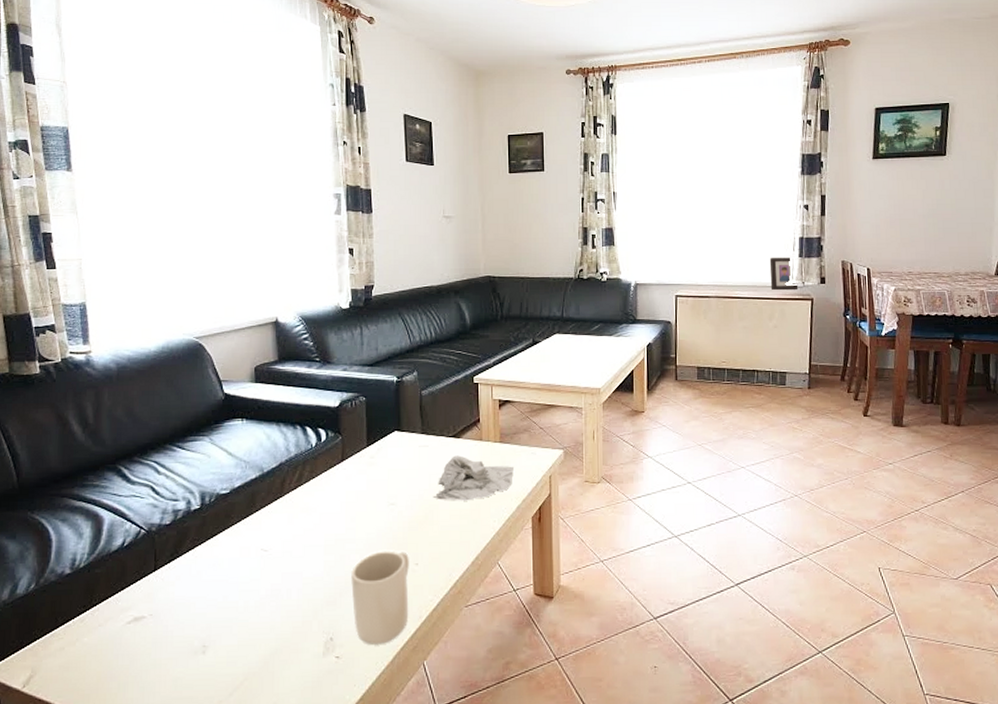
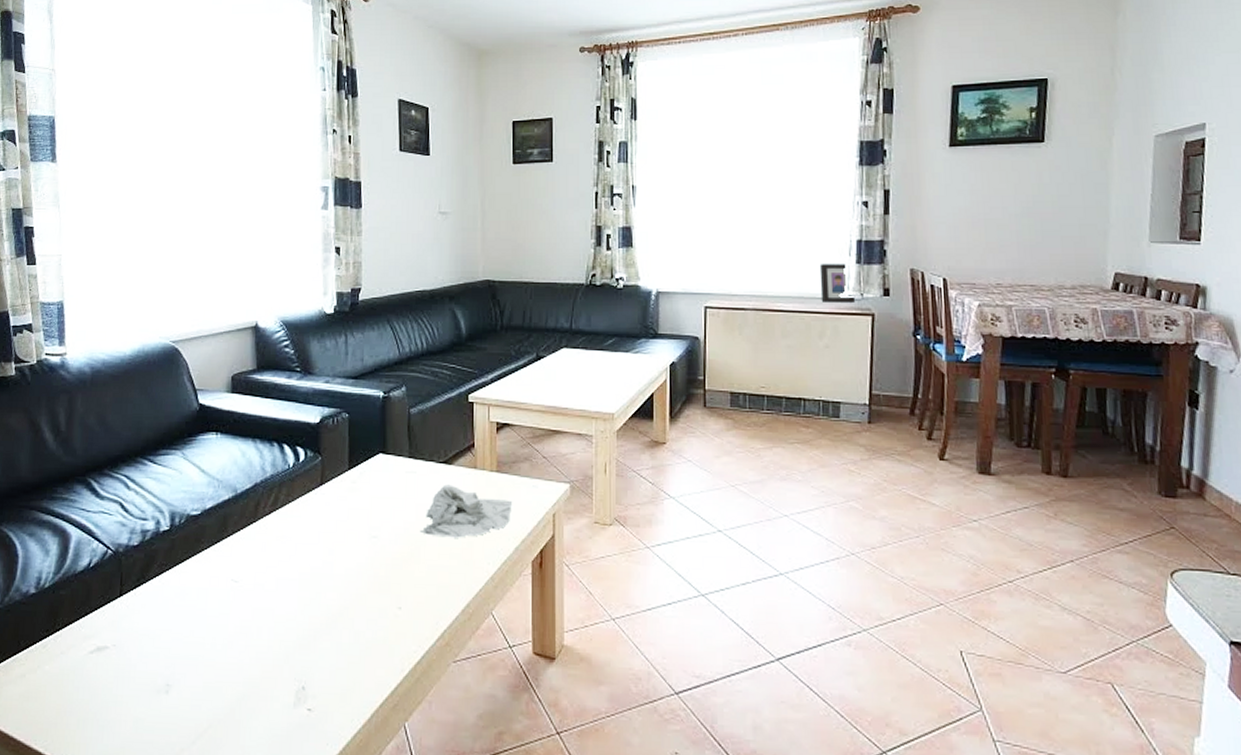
mug: present [351,551,409,644] -> none [327,590,391,699]

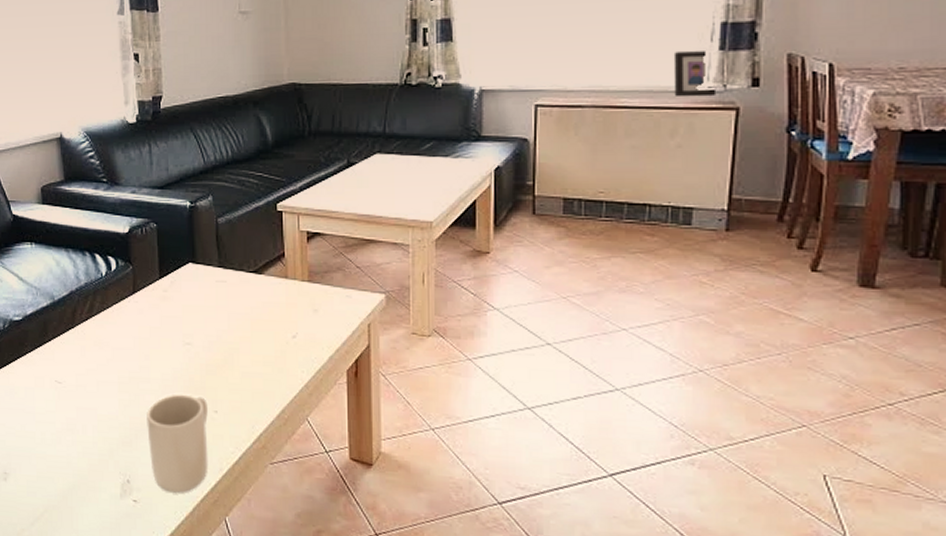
mug: none [327,590,391,699] -> present [147,394,209,493]
tissue: present [419,484,513,538] -> none [232,294,326,347]

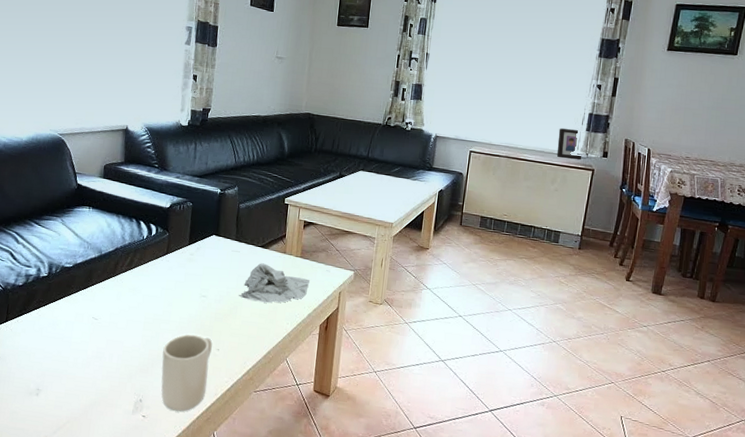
tissue: none [232,294,326,347] -> present [238,263,311,304]

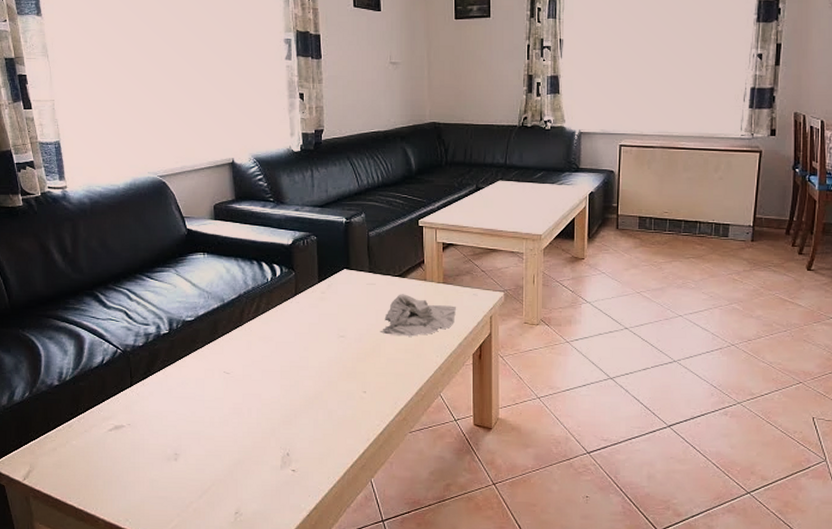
mug: present [161,334,212,412] -> none [305,378,358,461]
picture frame: present [556,128,582,161] -> none [718,108,747,142]

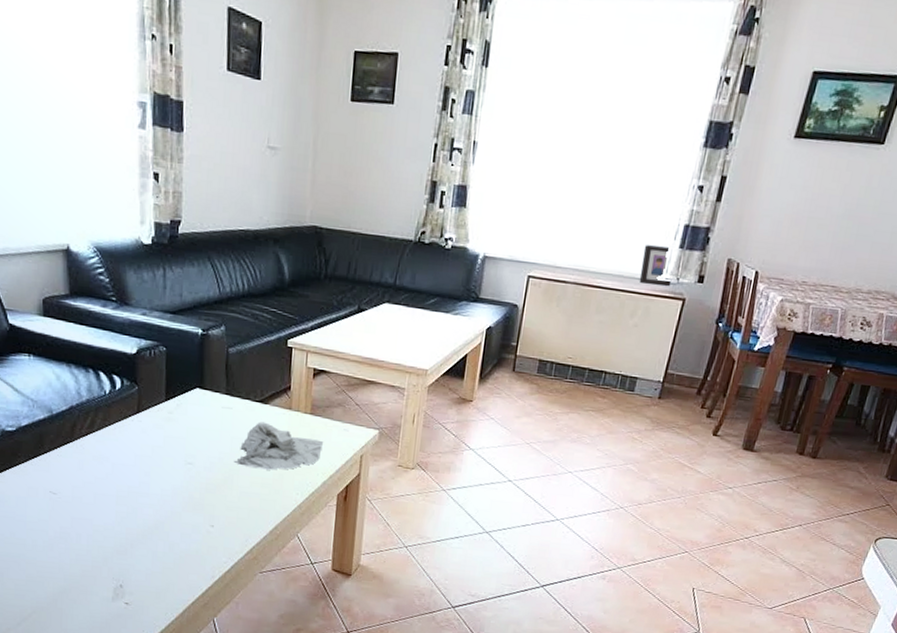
picture frame: none [718,108,747,142] -> present [639,245,672,287]

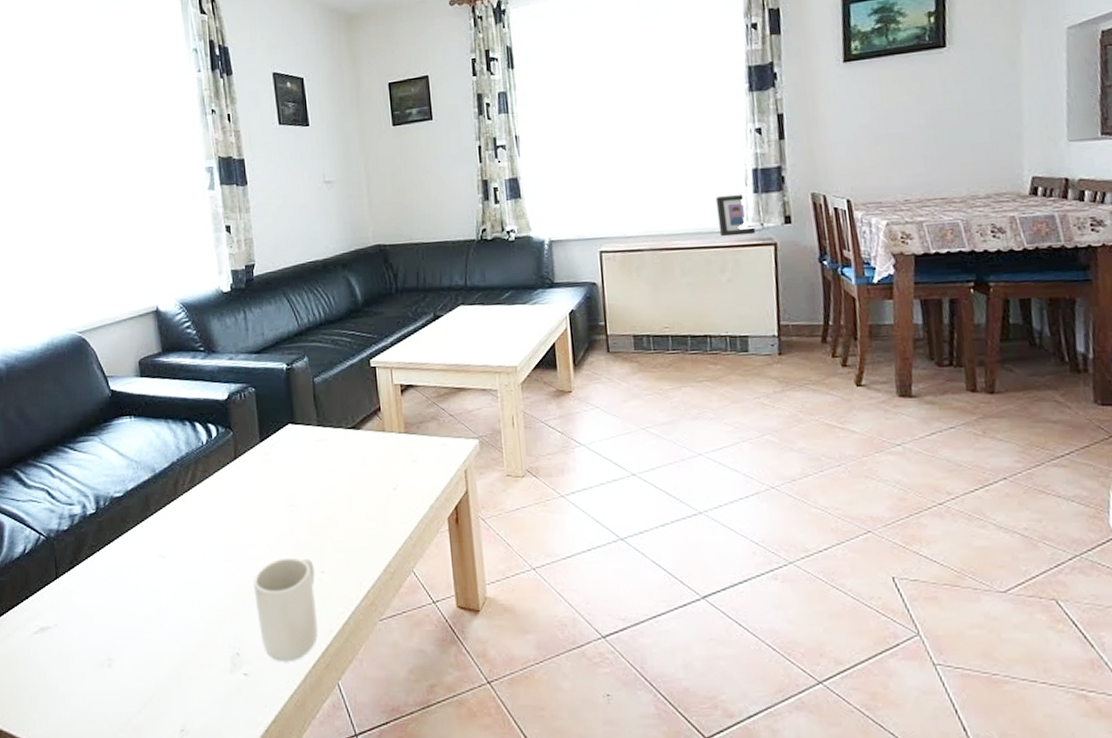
mug: none [143,509,205,597] -> present [253,557,318,661]
tissue: present [233,422,324,471] -> none [335,449,424,501]

